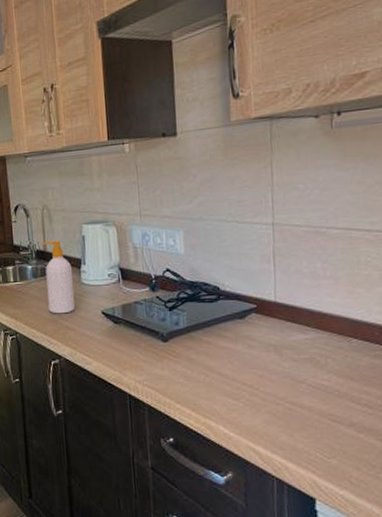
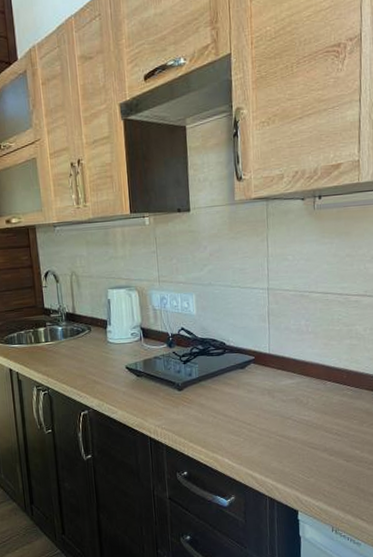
soap bottle: present [41,240,76,314] -> none [70,303,102,370]

